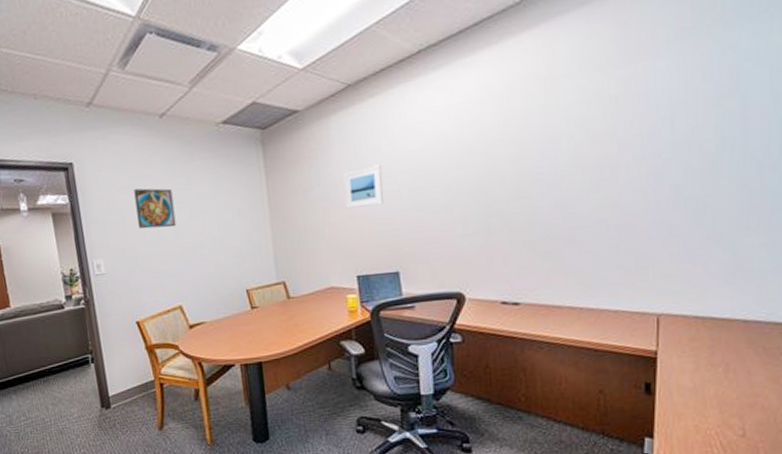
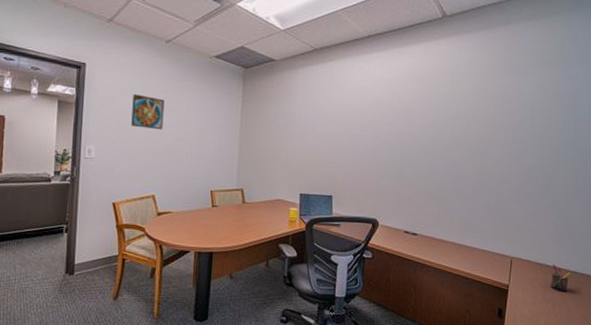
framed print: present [344,164,383,209] -> none [300,111,331,142]
pen holder: none [720,315,751,351] -> present [551,264,572,293]

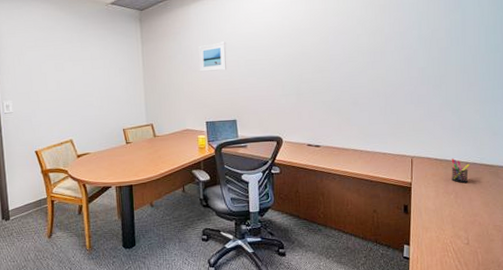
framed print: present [131,94,165,130] -> none [40,48,72,79]
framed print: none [300,111,331,142] -> present [199,41,227,72]

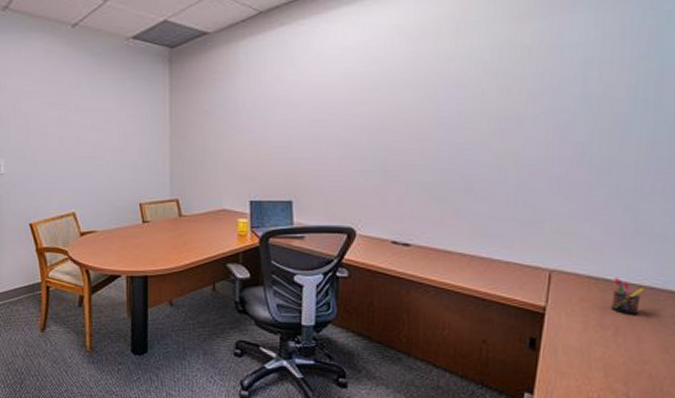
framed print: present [199,41,227,72] -> none [247,93,286,133]

